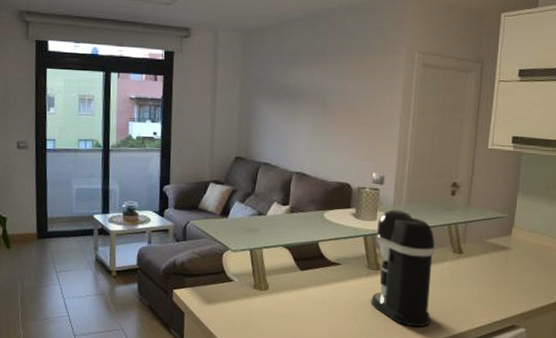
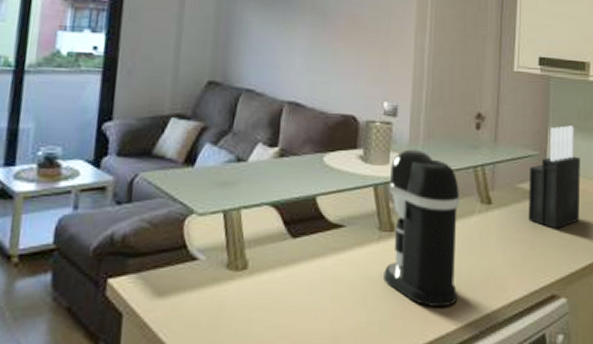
knife block: none [495,193,546,276] -> present [528,125,580,229]

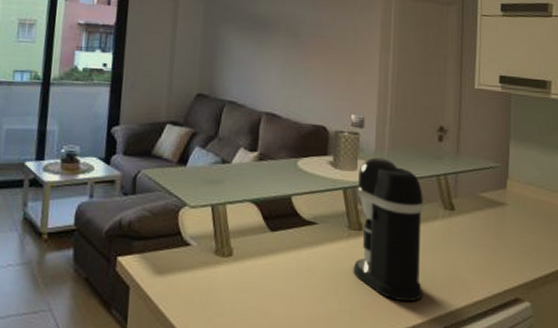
knife block: present [528,125,580,229] -> none [491,140,543,237]

